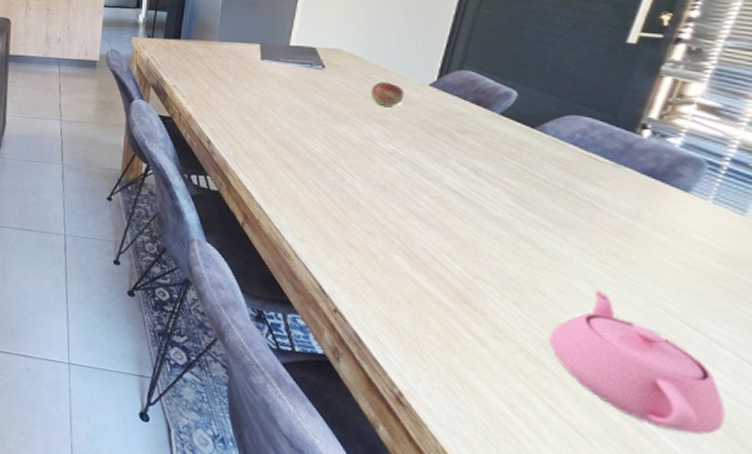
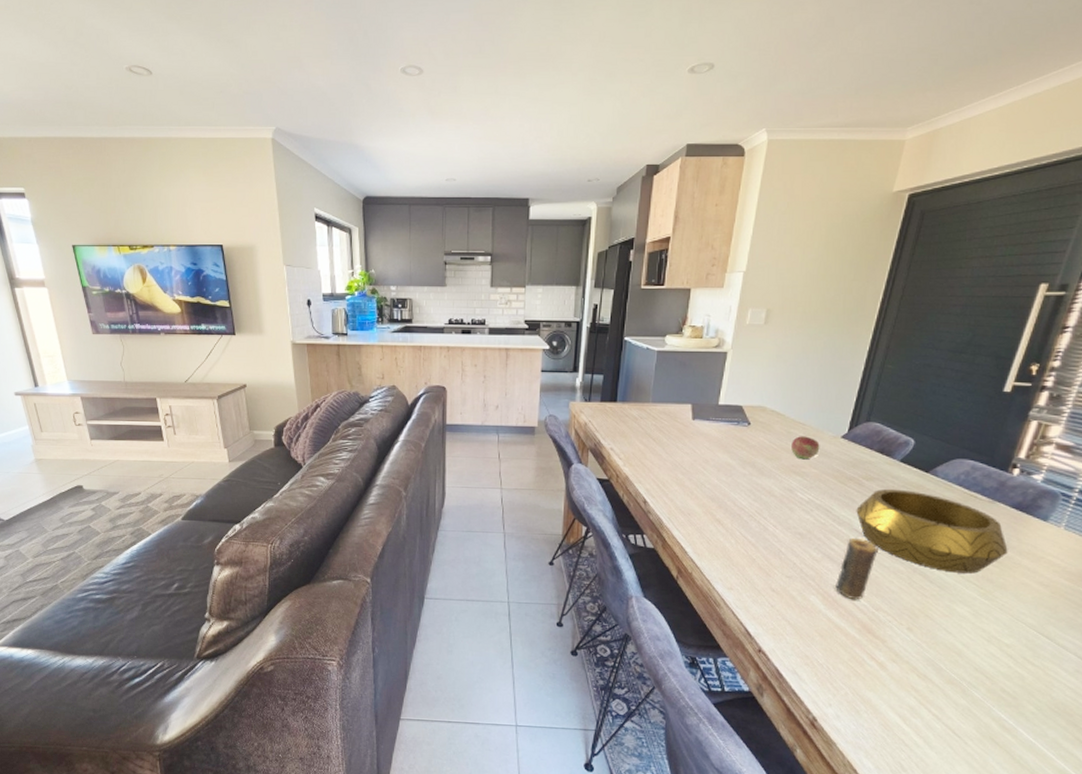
candle: none [424,195,475,265] -> present [835,537,878,600]
decorative bowl: none [448,143,639,246] -> present [856,488,1008,574]
teapot: present [550,290,726,435] -> none [936,612,1067,725]

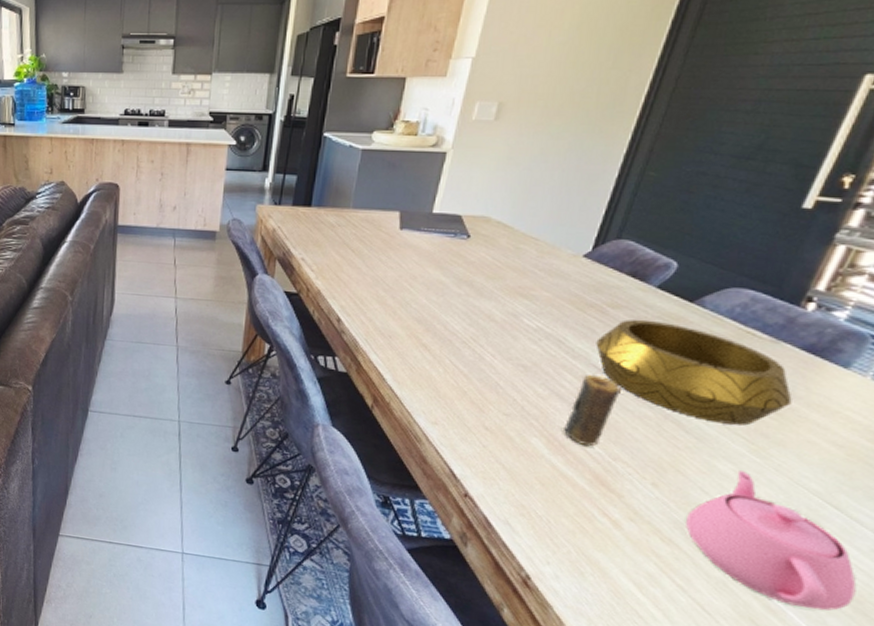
fruit: present [791,436,820,459] -> none [519,253,556,280]
teapot: none [936,612,1067,725] -> present [686,470,857,611]

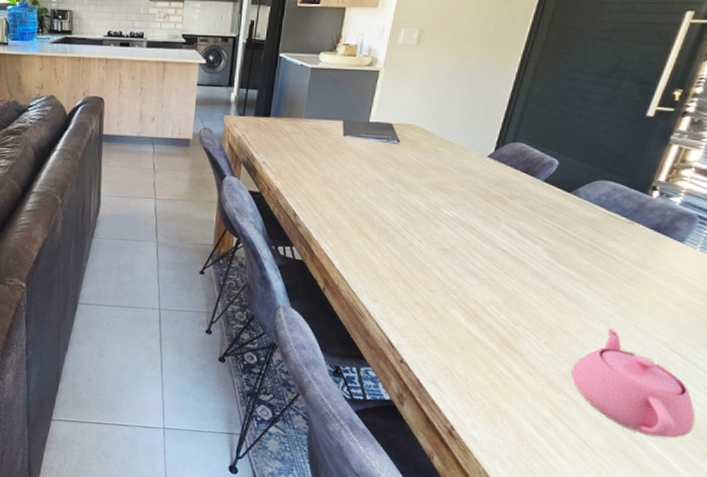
candle: present [564,374,621,447] -> none [477,254,519,315]
decorative bowl: present [596,319,792,426] -> none [499,207,645,292]

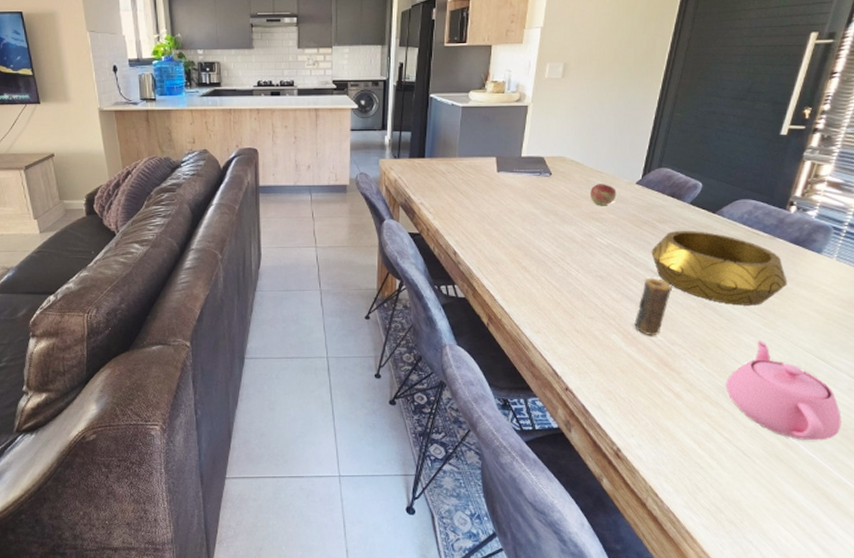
fruit: none [439,154,467,177] -> present [590,184,617,205]
candle: none [477,254,519,315] -> present [634,277,672,336]
decorative bowl: none [499,207,645,292] -> present [651,230,787,306]

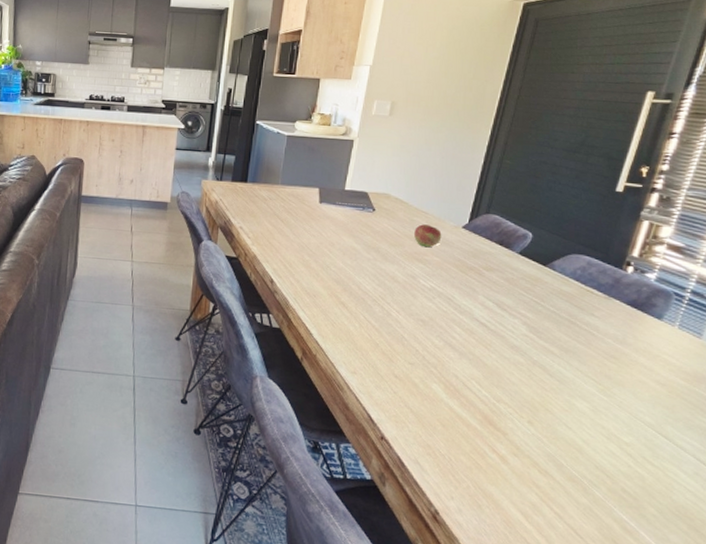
candle: present [634,277,672,336] -> none [457,327,498,391]
decorative bowl: present [651,230,787,306] -> none [477,280,625,369]
teapot: present [726,341,842,441] -> none [557,408,688,529]

